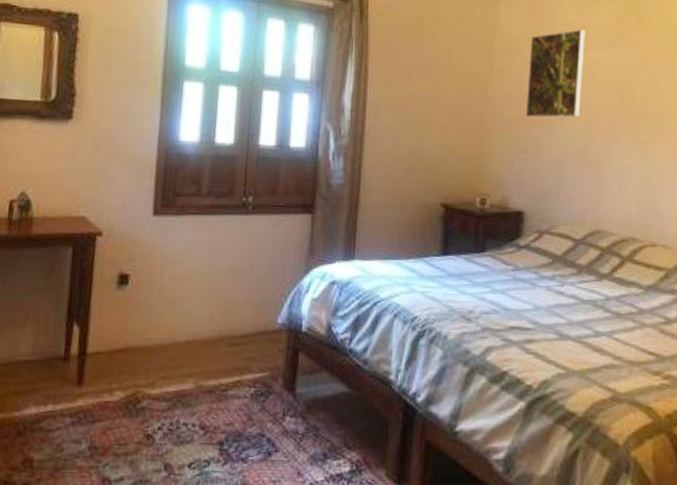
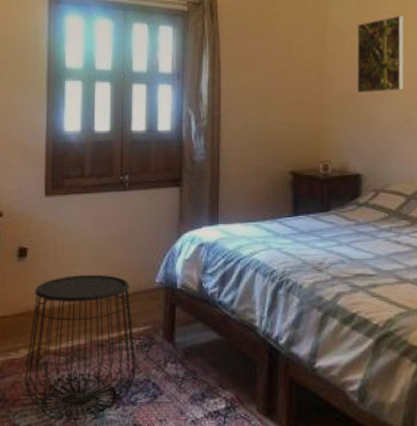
side table: none [118,309,250,471] -> present [24,274,136,416]

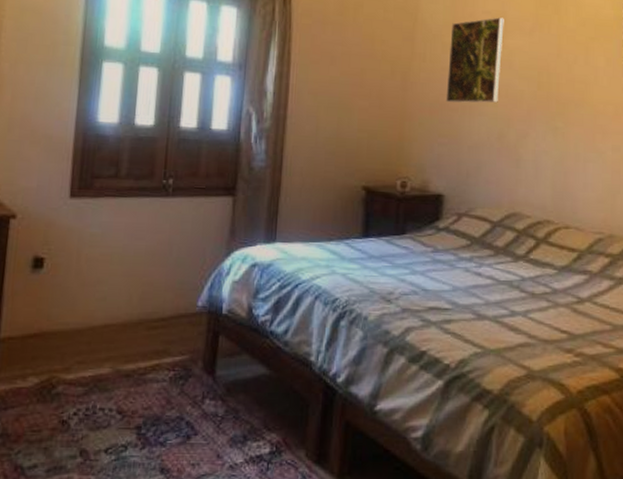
side table: present [24,274,136,416] -> none [31,292,169,457]

